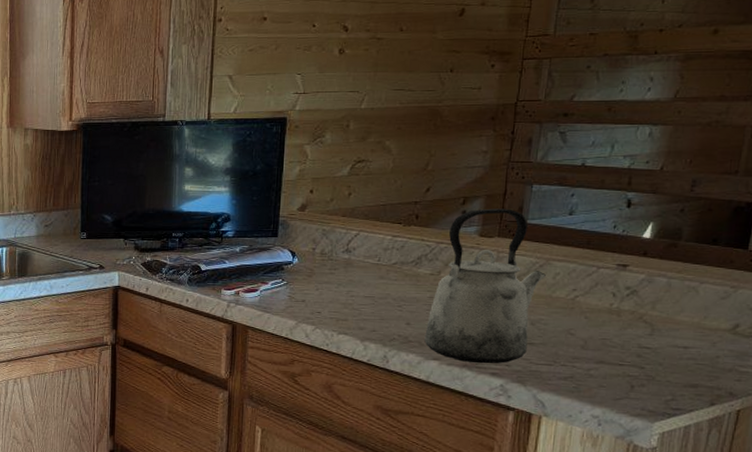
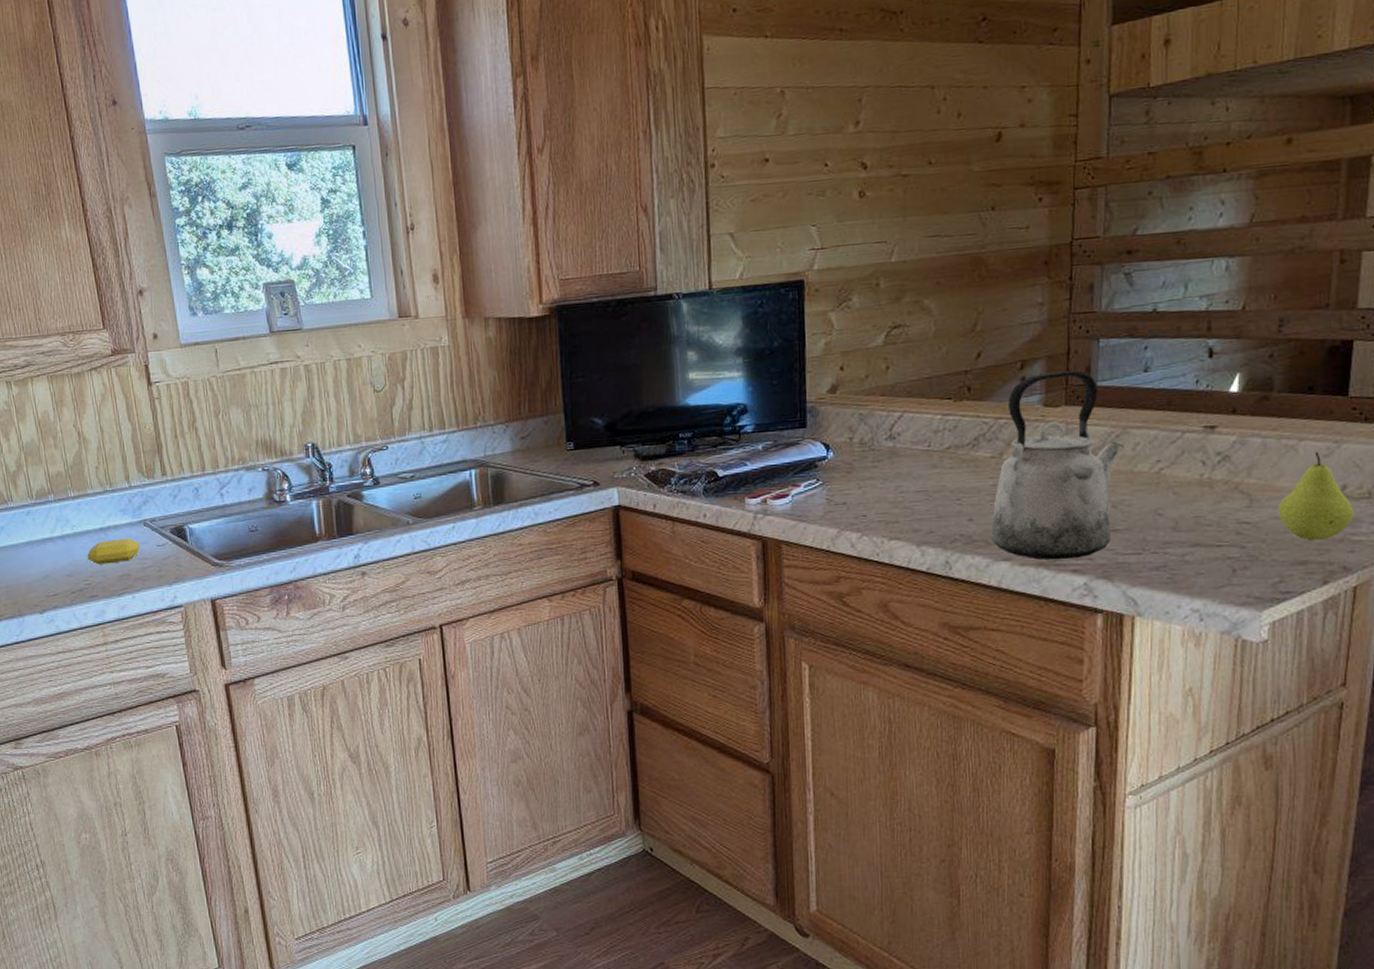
fruit: none [675,294,744,368] -> present [1278,452,1355,540]

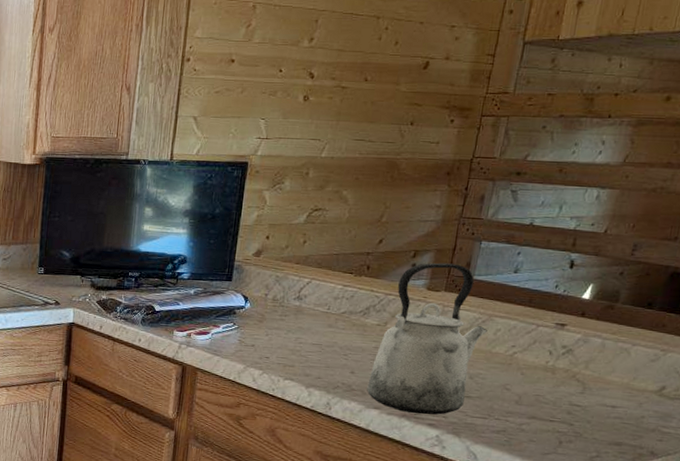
fruit: present [1278,452,1355,540] -> none [604,356,669,428]

